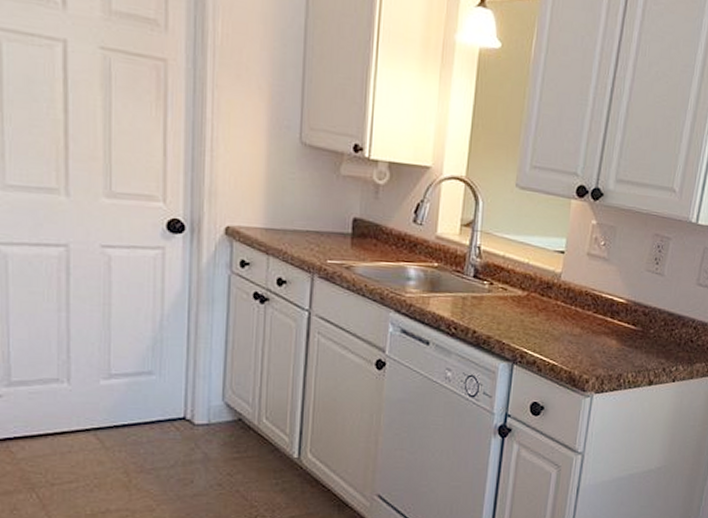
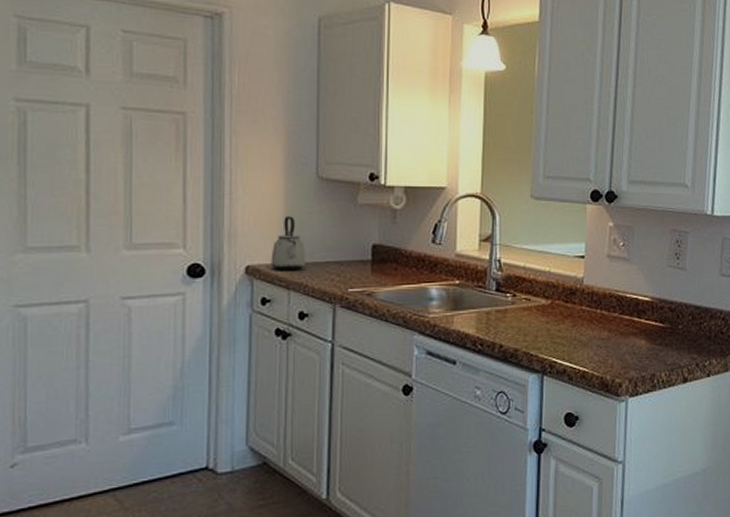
kettle: none [250,180,286,237] -> present [271,216,305,271]

